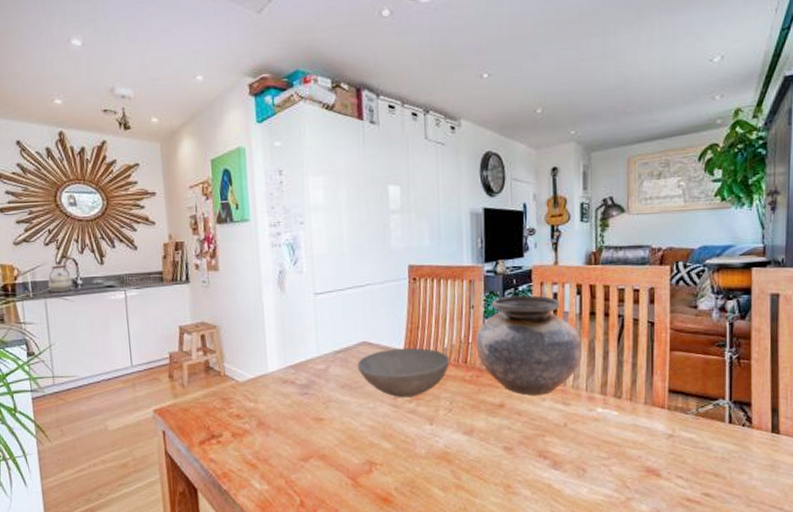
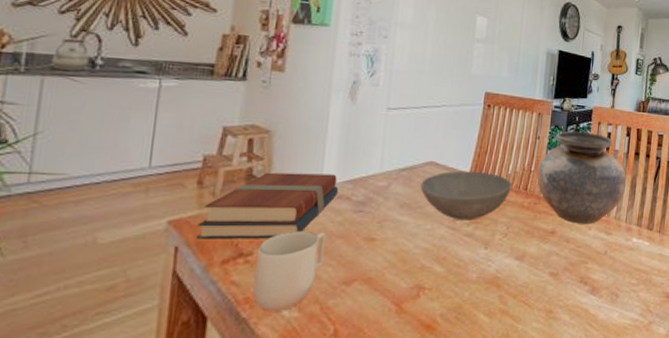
books: none [175,361,284,424] -> present [196,172,339,239]
mug: none [225,413,281,485] -> present [252,230,327,312]

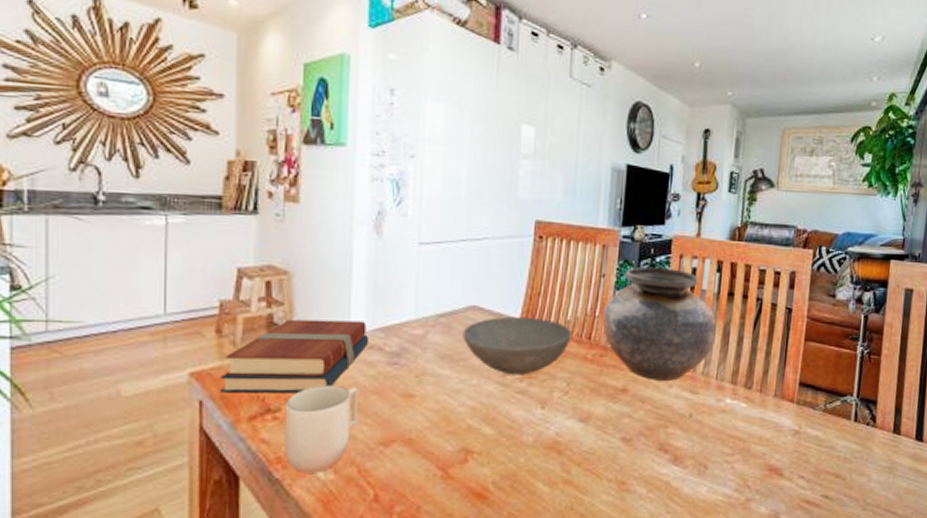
kettle: present [51,38,89,71] -> none [53,172,90,208]

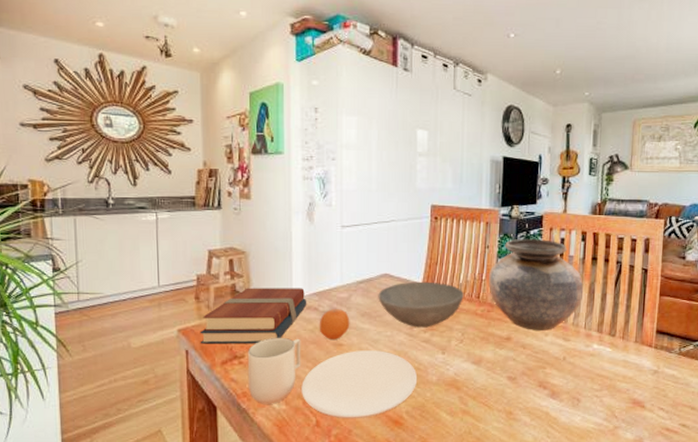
plate: none [356,403,509,492] -> present [301,350,418,419]
fruit: none [383,349,425,389] -> present [319,309,350,339]

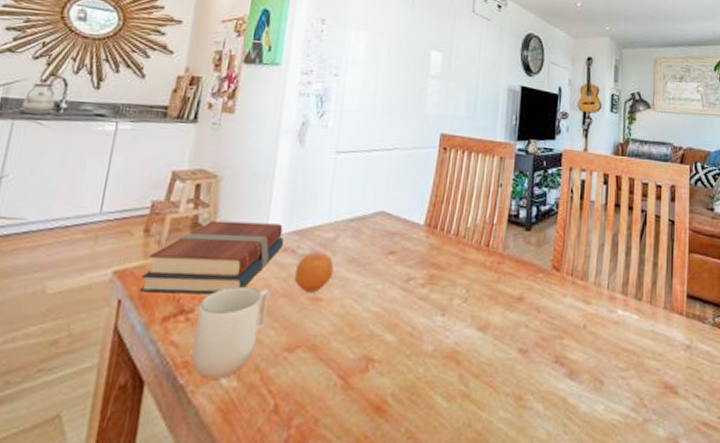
kettle: none [78,184,104,210] -> present [21,82,55,115]
plate: present [301,350,418,419] -> none [260,308,410,403]
bowl: present [378,281,464,328] -> none [370,222,471,281]
vase: present [489,239,583,330] -> none [500,178,606,290]

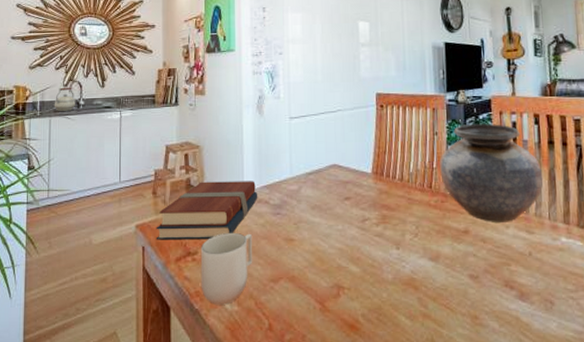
fruit: present [294,252,334,292] -> none [270,202,301,234]
vase: none [500,178,606,290] -> present [440,124,543,222]

